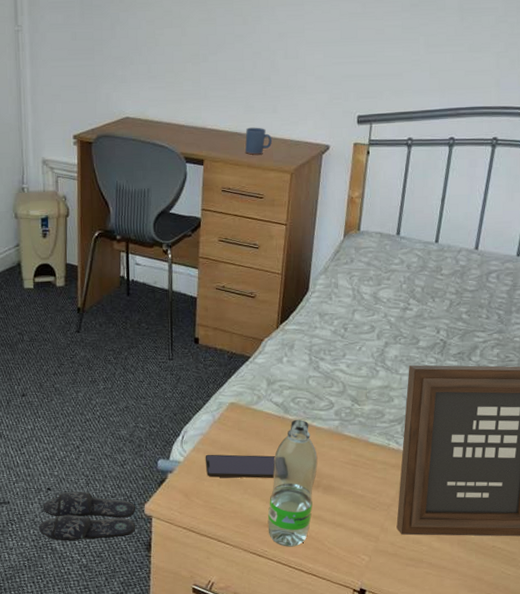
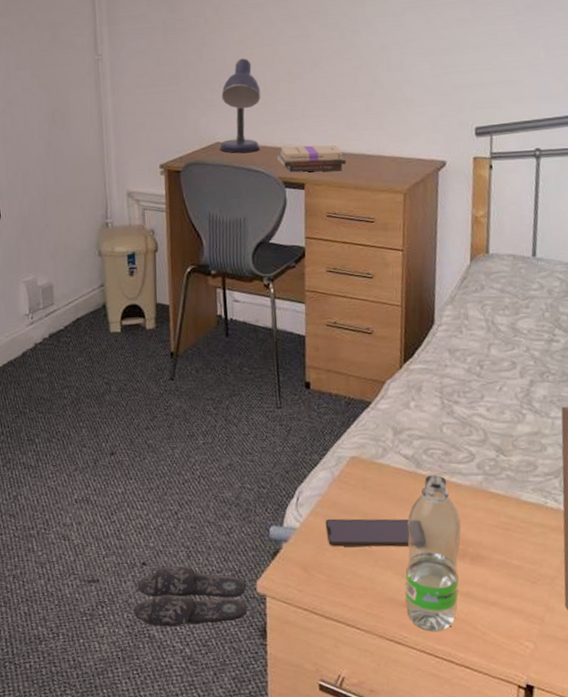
desk lamp: none [129,38,169,129] -> present [220,58,261,154]
books: none [180,124,242,150] -> present [277,145,346,173]
mug: present [245,127,272,155] -> none [349,145,380,176]

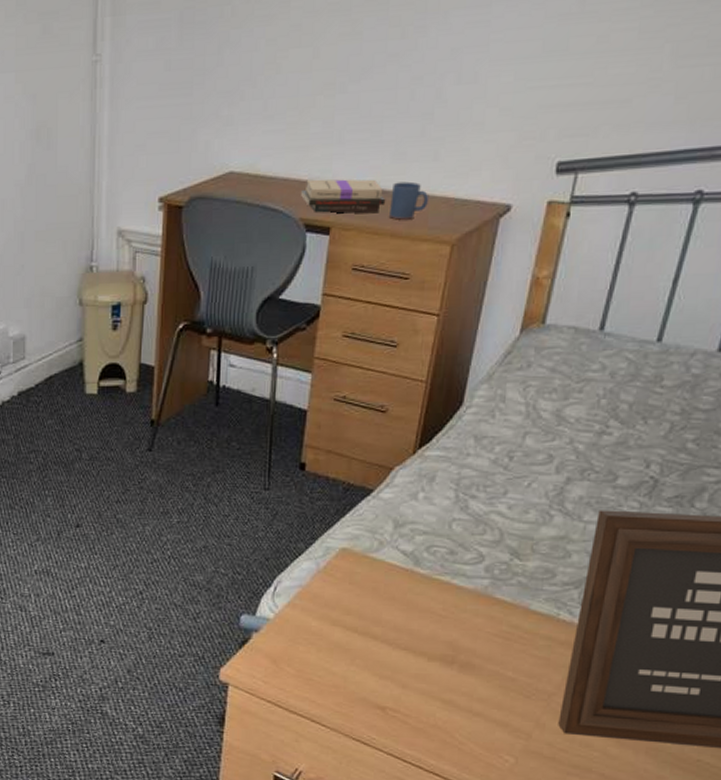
slippers: present [134,565,246,626] -> none [88,645,208,705]
desk lamp: present [220,58,261,154] -> none [232,62,291,187]
smartphone: present [325,518,409,548] -> none [302,612,397,649]
mug: none [349,145,380,176] -> present [390,181,428,220]
bottle: present [404,475,462,632] -> none [378,575,455,737]

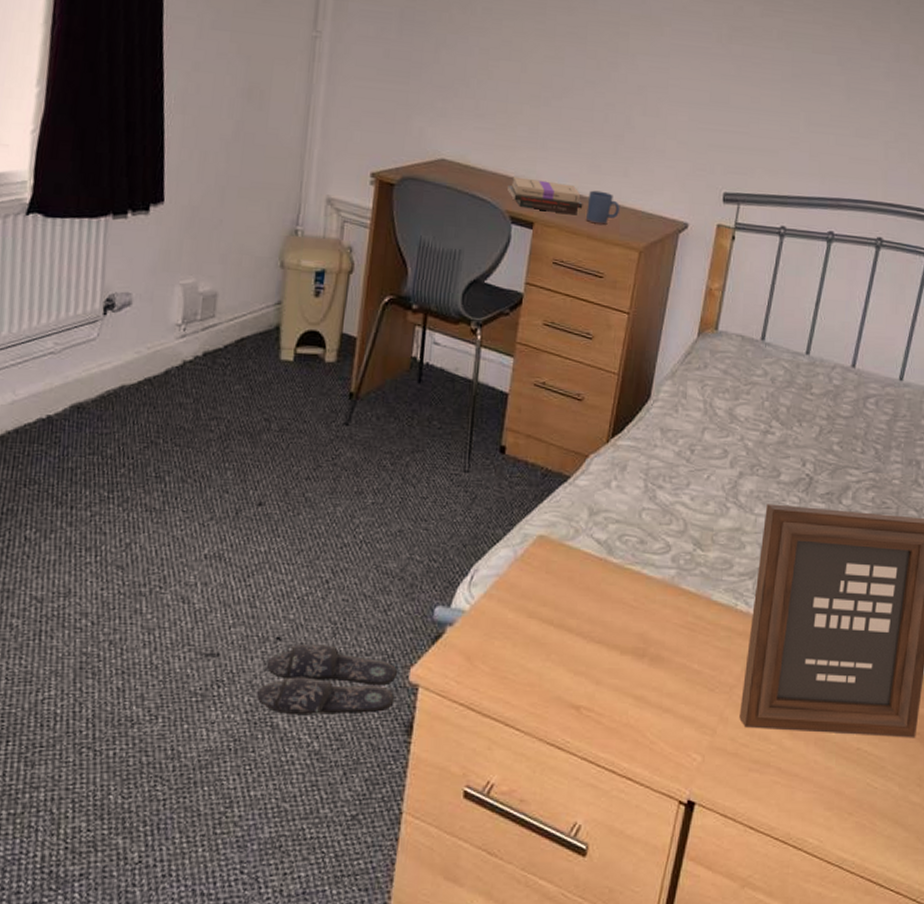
slippers: none [88,645,208,705] -> present [257,643,397,714]

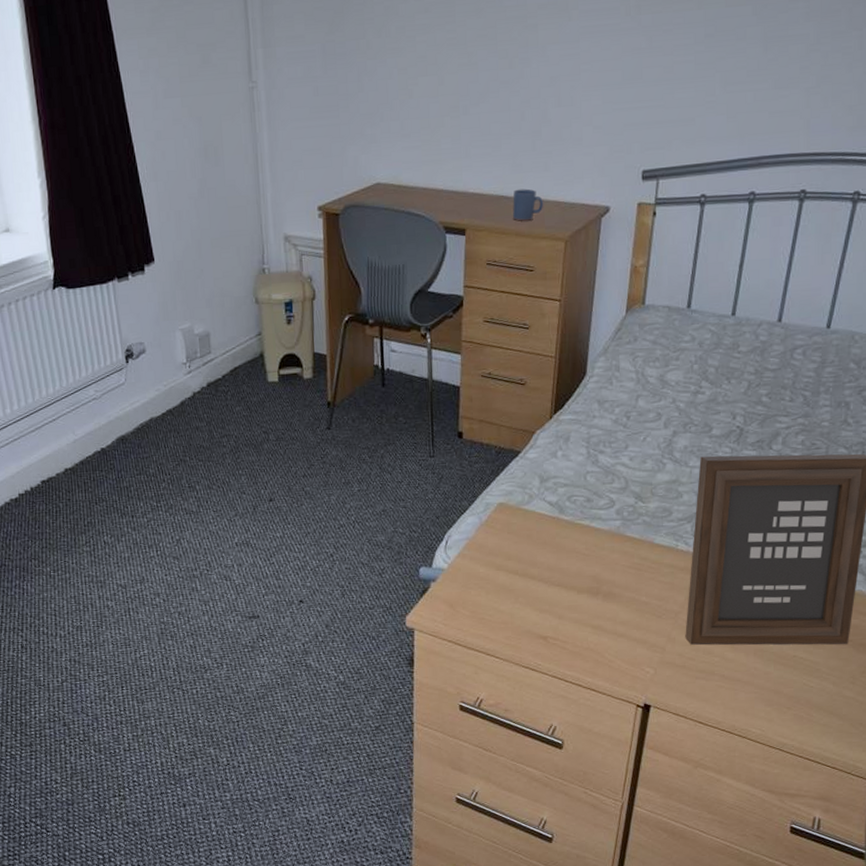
slippers: present [257,643,397,714] -> none [292,603,396,657]
books: present [507,176,583,215] -> none [439,187,509,217]

